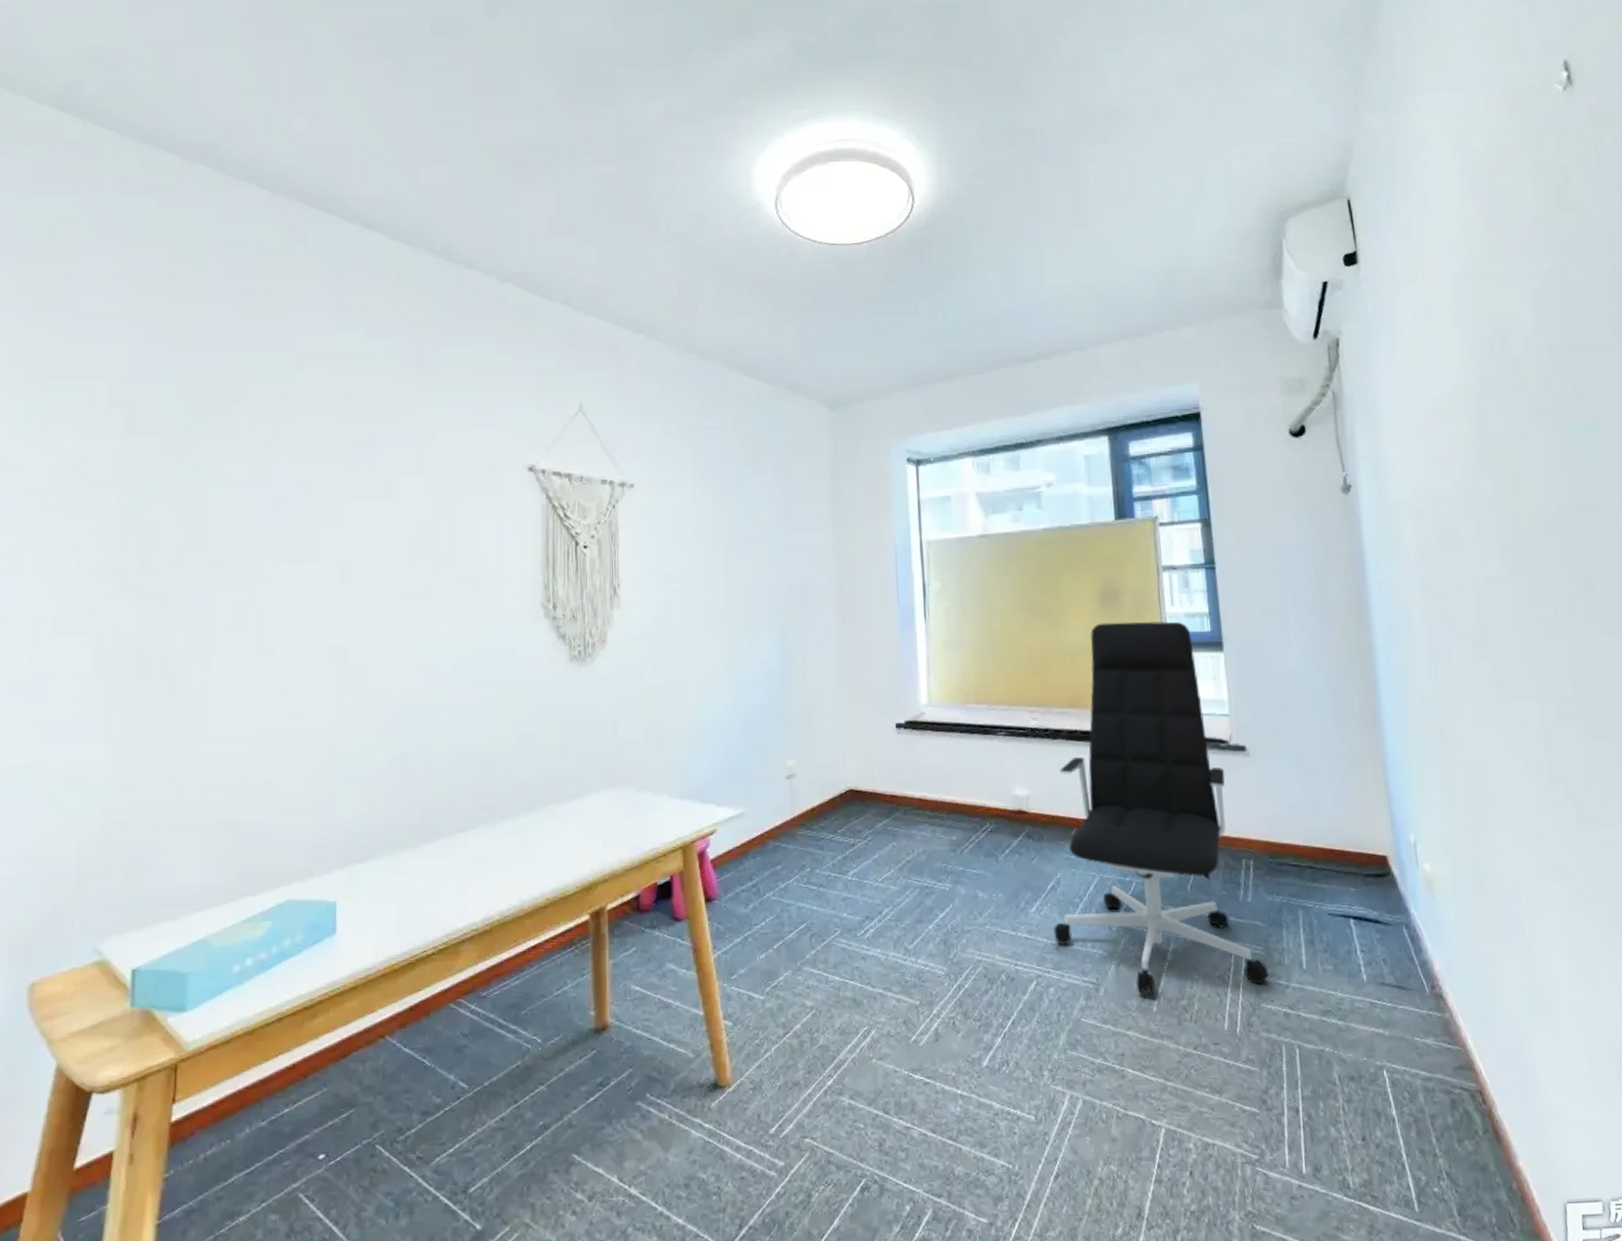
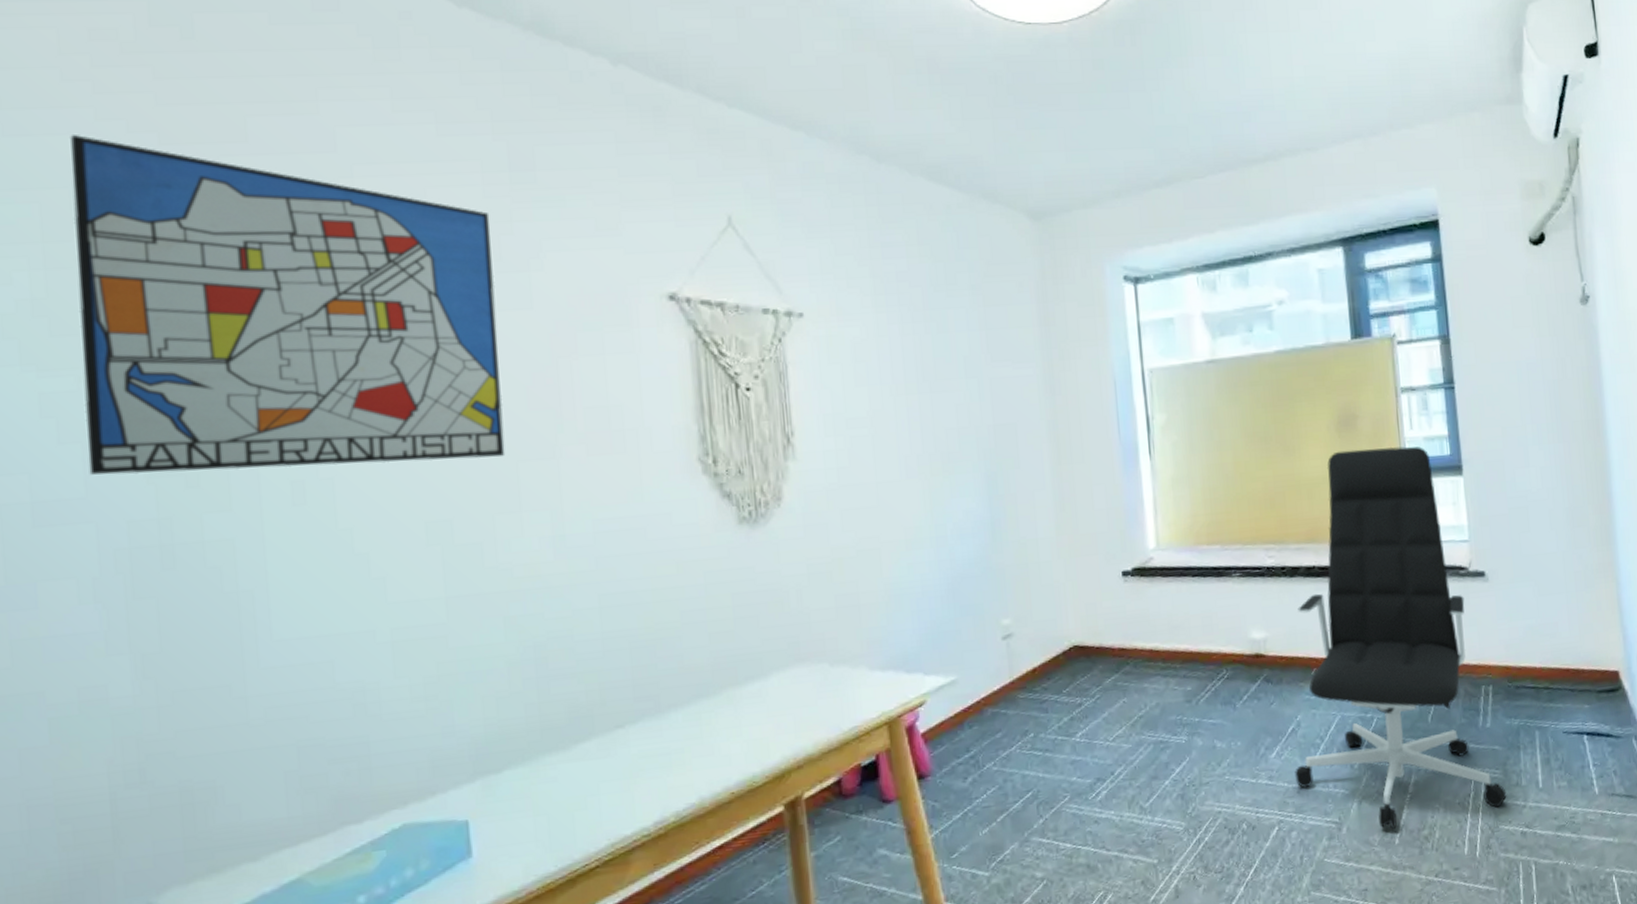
wall art: none [96,338,399,597] -> present [70,135,506,475]

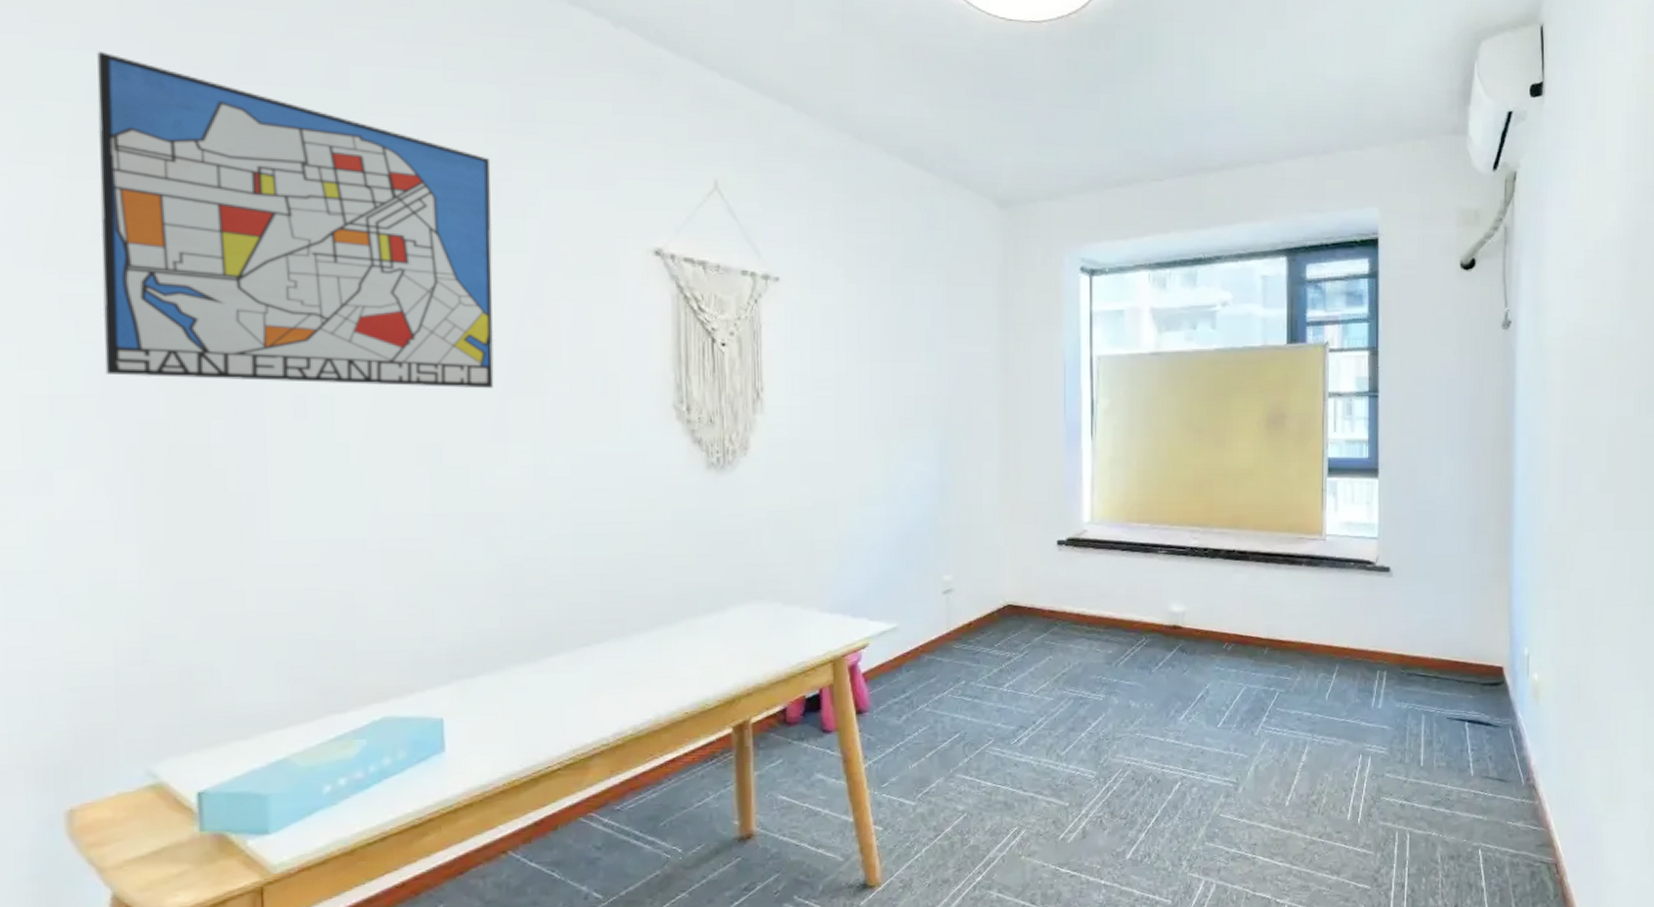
office chair: present [1295,446,1507,829] -> none [1200,446,1390,792]

